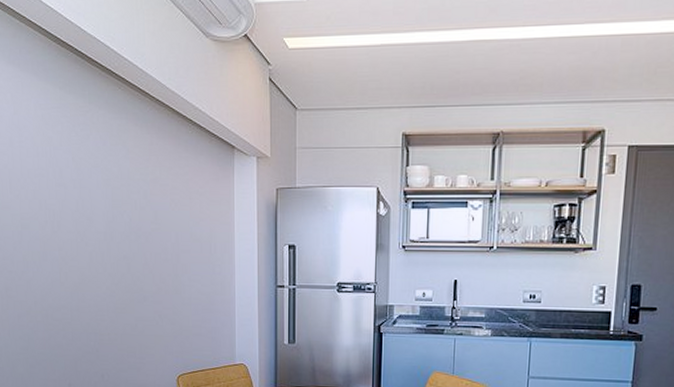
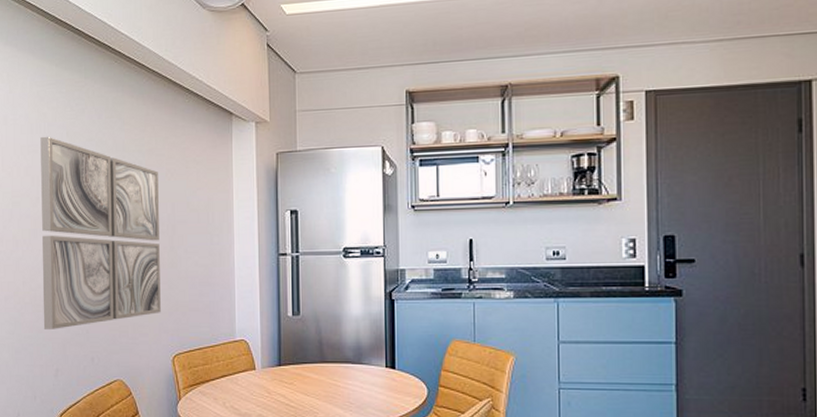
wall art: none [46,160,166,347] -> present [40,136,161,329]

